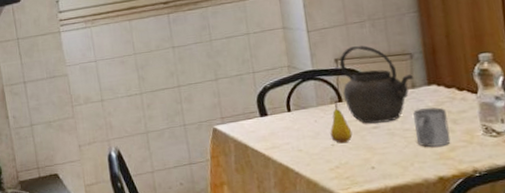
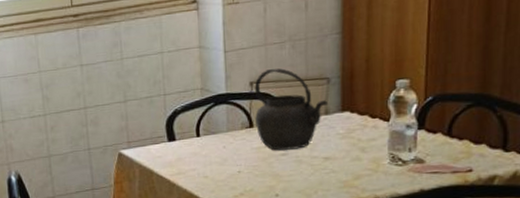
fruit: present [330,103,353,144] -> none [238,128,260,171]
mug: present [413,107,451,147] -> none [323,135,357,175]

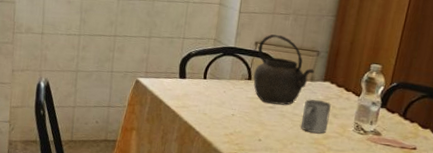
mug: none [323,135,357,175] -> present [300,99,331,133]

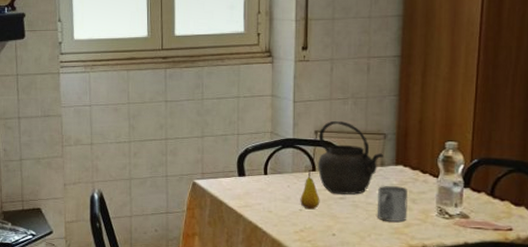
fruit: none [233,80,252,116] -> present [300,172,320,210]

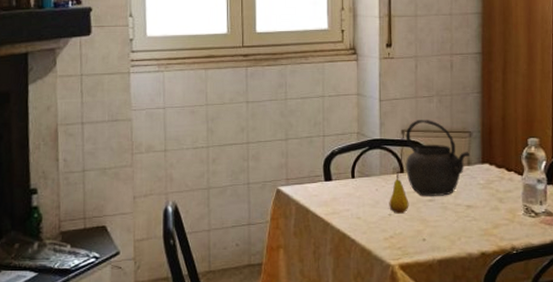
mug: present [377,186,407,222] -> none [465,185,495,223]

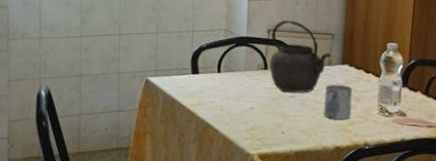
fruit: present [389,173,409,214] -> none [252,70,271,108]
mug: none [465,185,495,223] -> present [323,85,352,119]

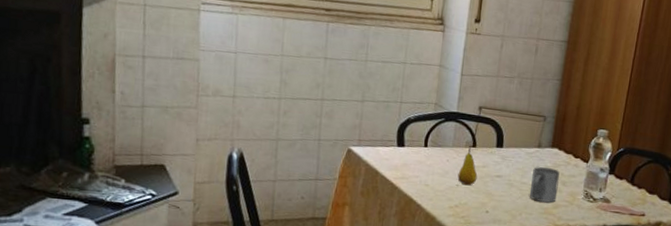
fruit: none [252,70,271,108] -> present [457,147,478,186]
kettle: present [270,19,332,93] -> none [478,98,542,174]

